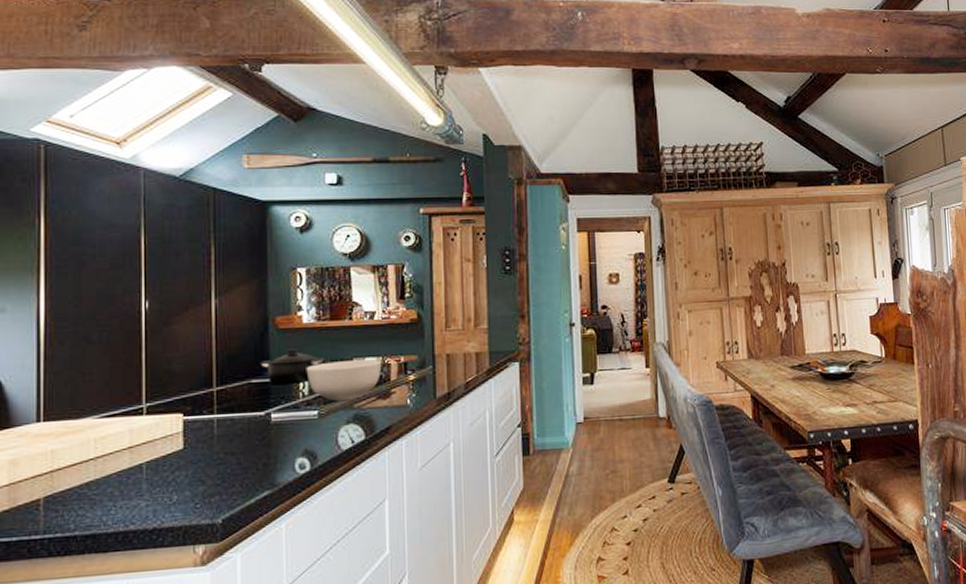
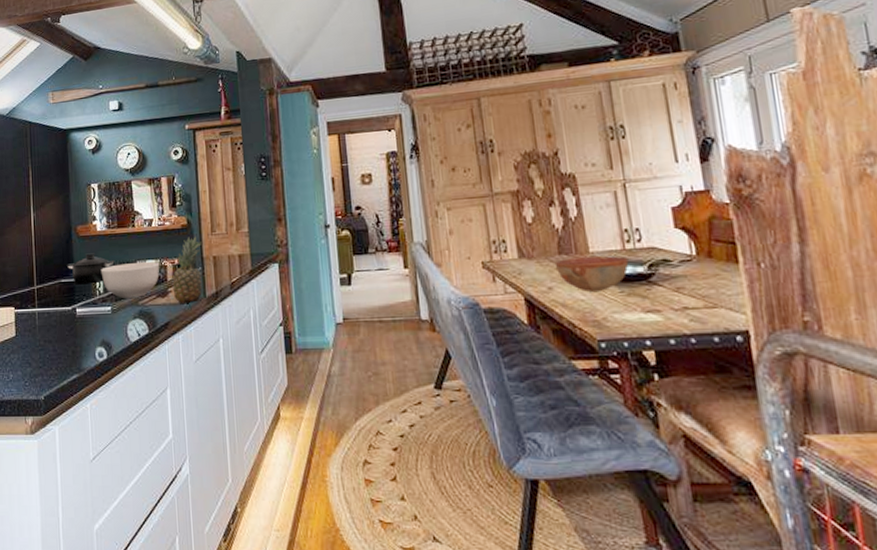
fruit: none [396,332,435,407] -> present [172,236,203,305]
bowl: none [777,357,835,389] -> present [554,255,629,292]

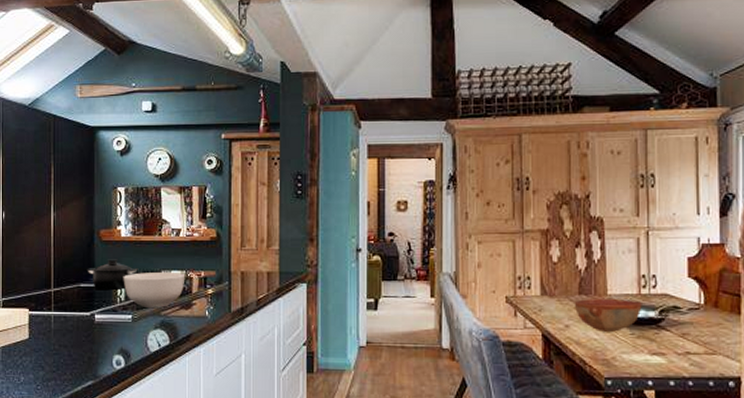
fruit: present [172,236,203,305] -> none [197,250,231,318]

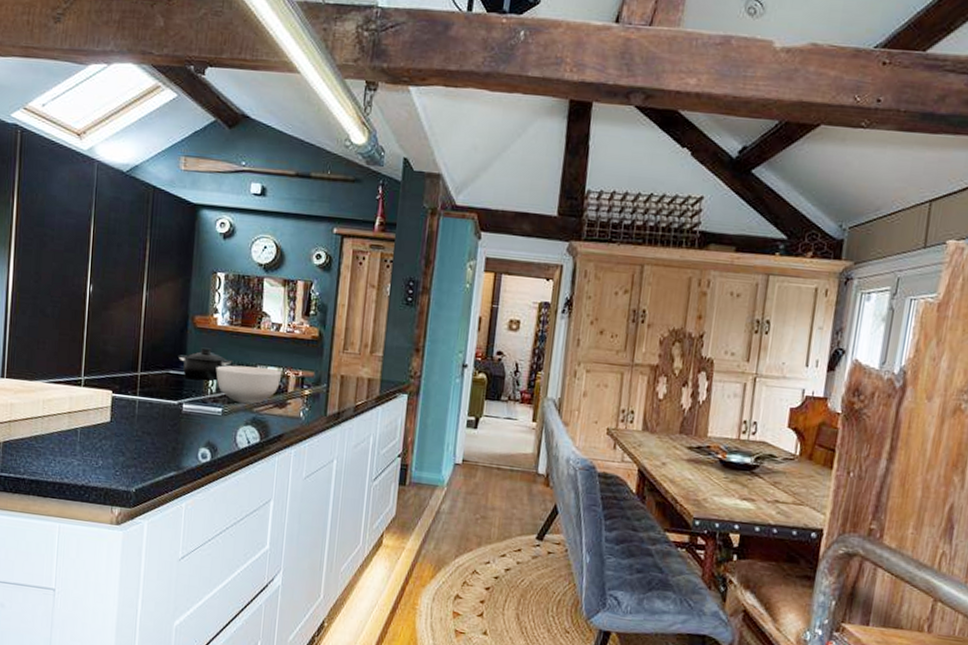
bowl: present [574,298,642,332] -> none [673,438,740,474]

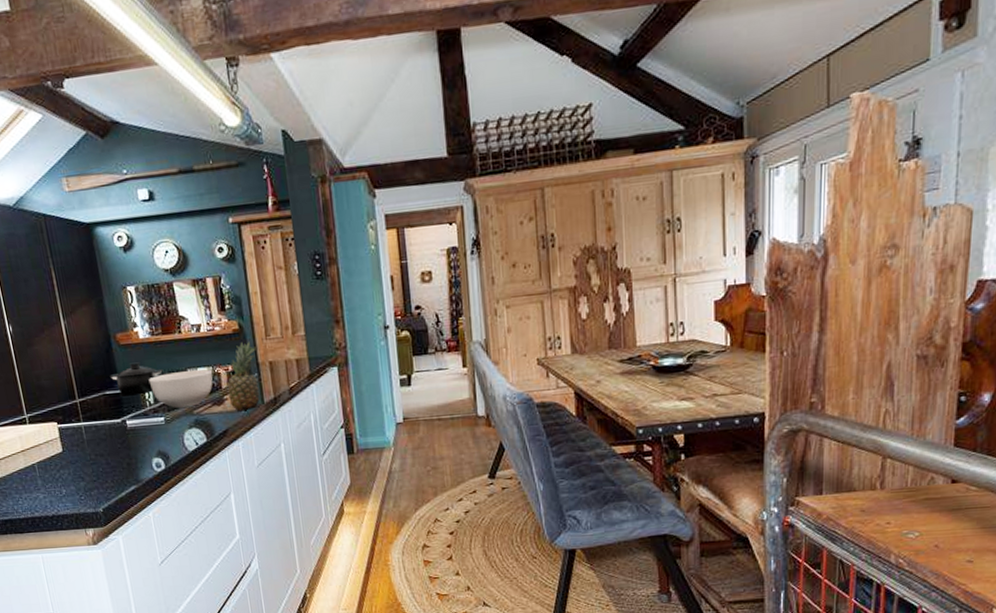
fruit: none [292,350,332,420] -> present [227,341,260,412]

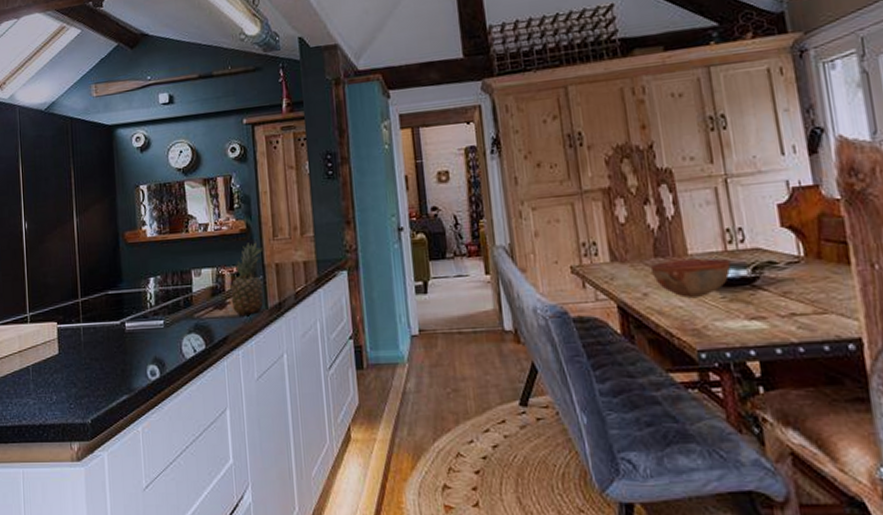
saucepan: present [109,362,163,396] -> none [114,261,167,297]
bowl: present [148,369,213,408] -> none [151,270,217,311]
bowl: none [604,349,671,384] -> present [650,258,731,298]

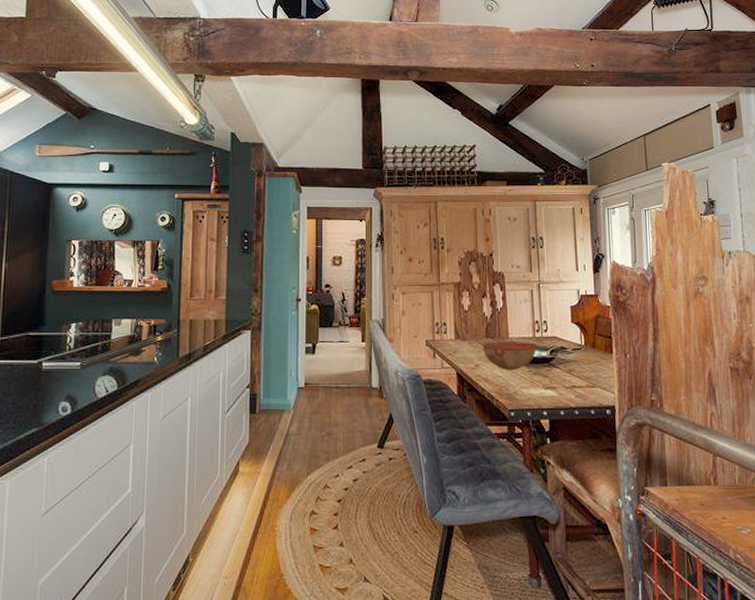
fruit: present [230,242,264,317] -> none [146,300,181,364]

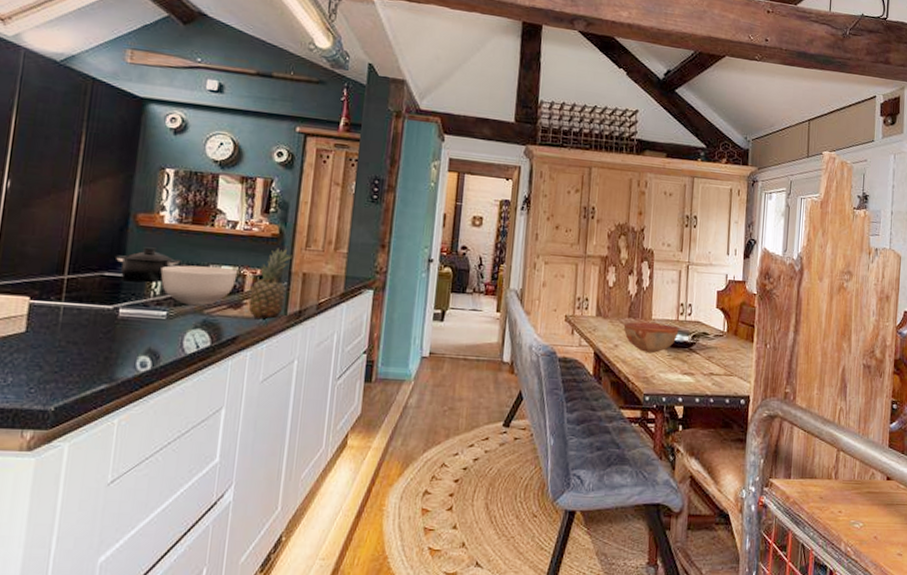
saucepan: none [36,308,89,339] -> present [115,247,181,283]
bowl: none [73,321,136,355] -> present [160,265,238,305]
fruit: none [146,300,181,364] -> present [248,248,294,320]

